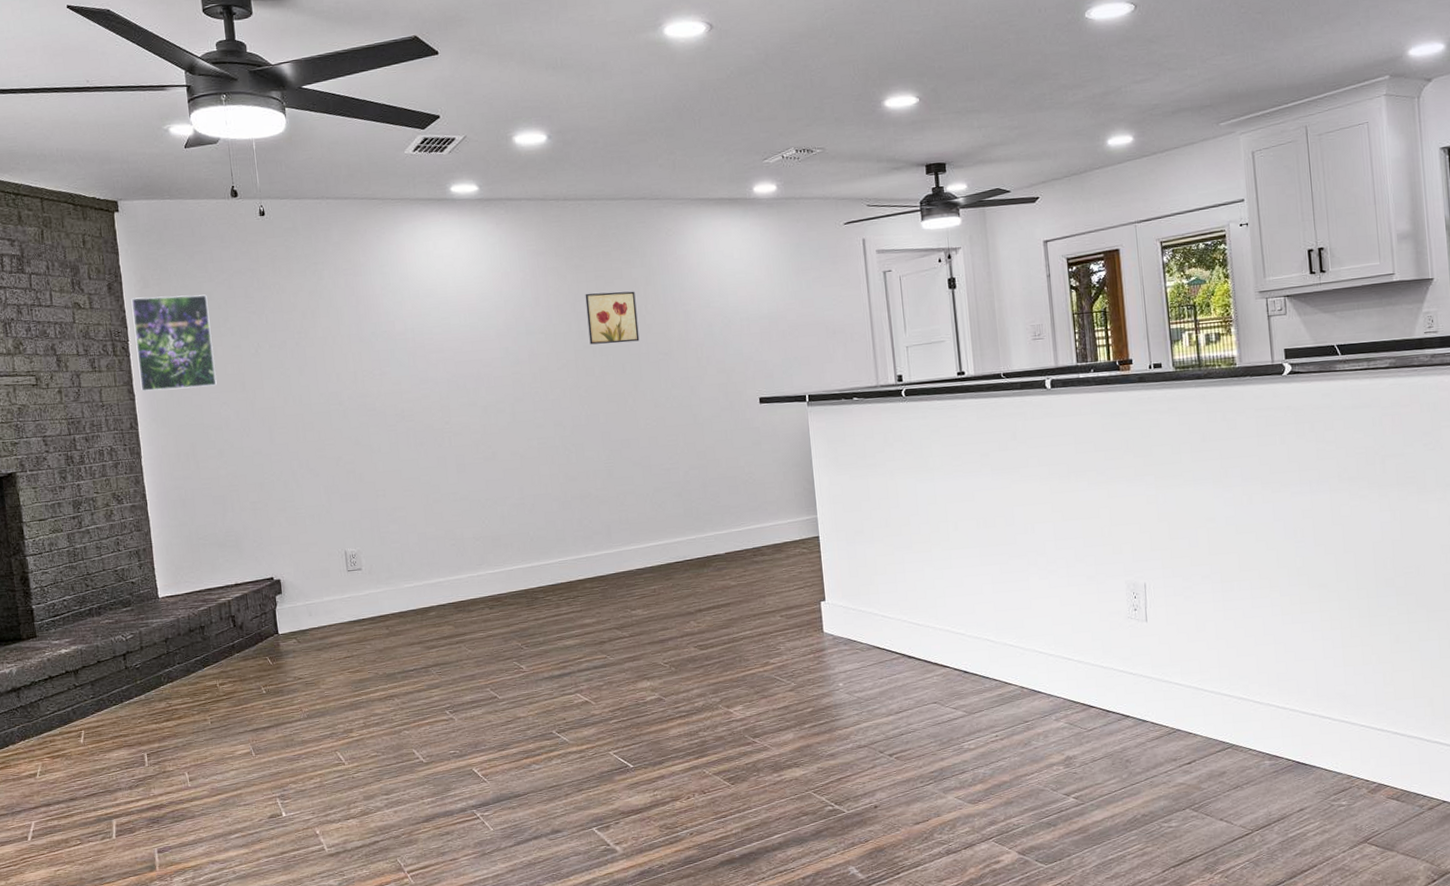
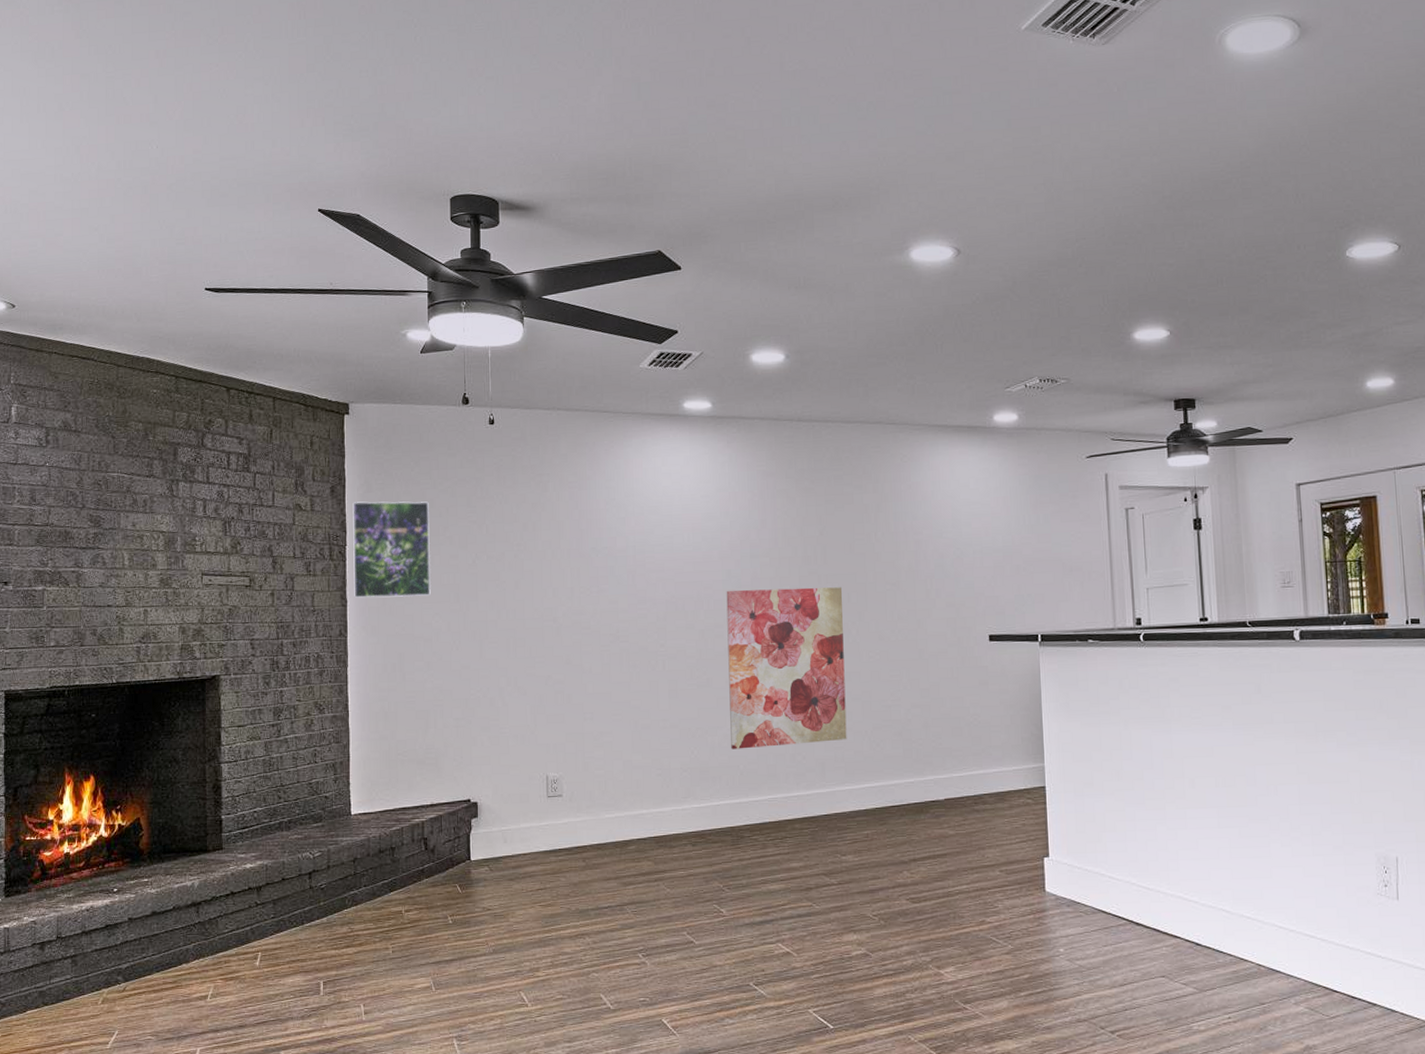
wall art: none [505,359,630,518] -> present [726,587,847,750]
wall art: present [585,291,640,345] -> none [813,517,867,571]

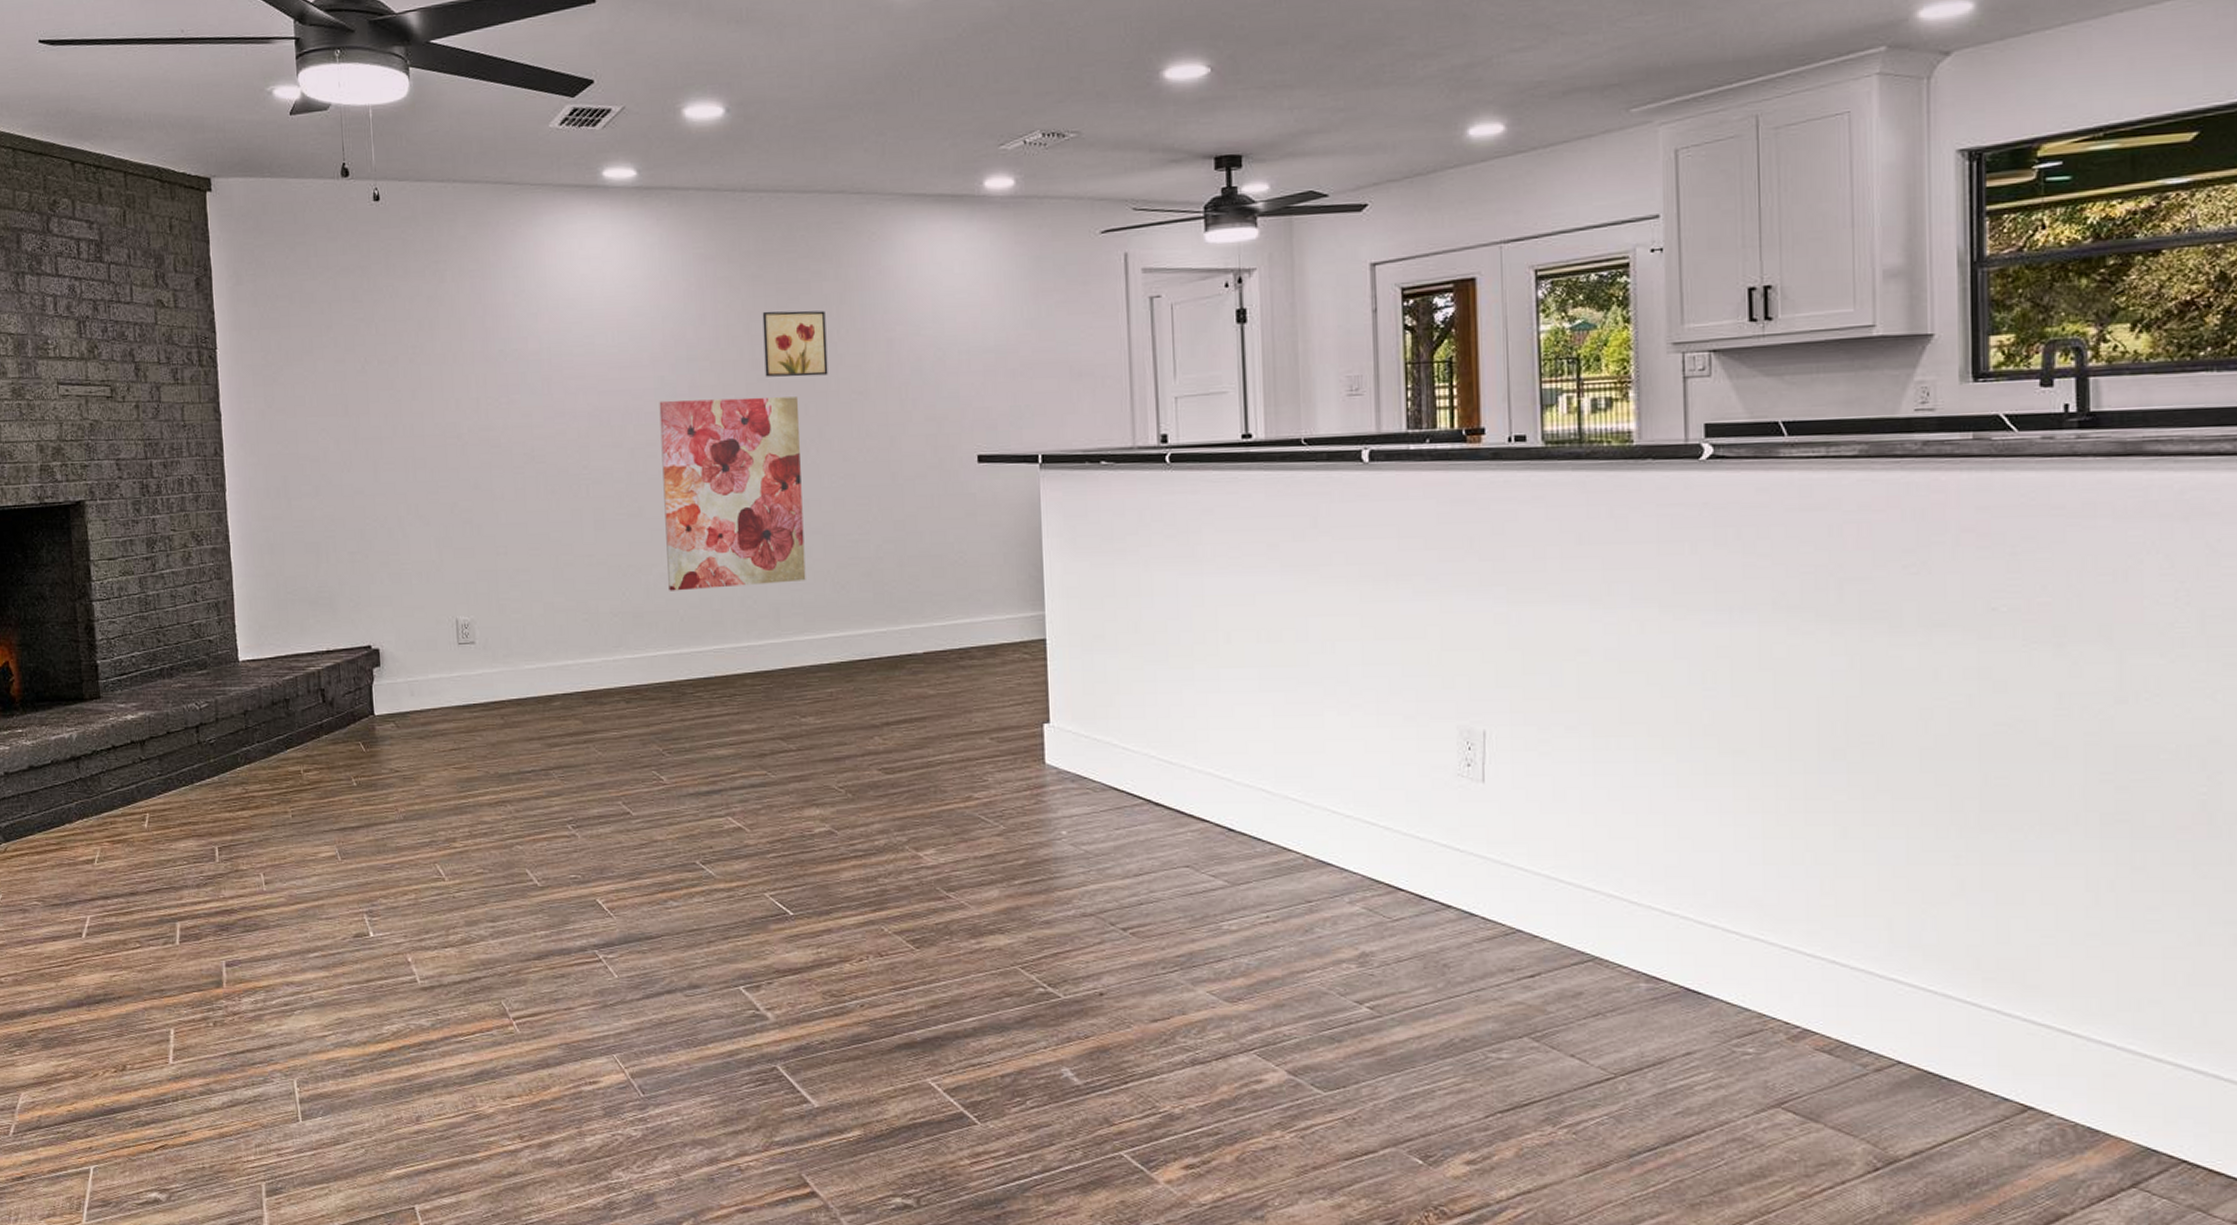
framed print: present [353,501,431,598] -> none [221,295,315,411]
wall art: none [813,517,867,571] -> present [762,310,828,377]

